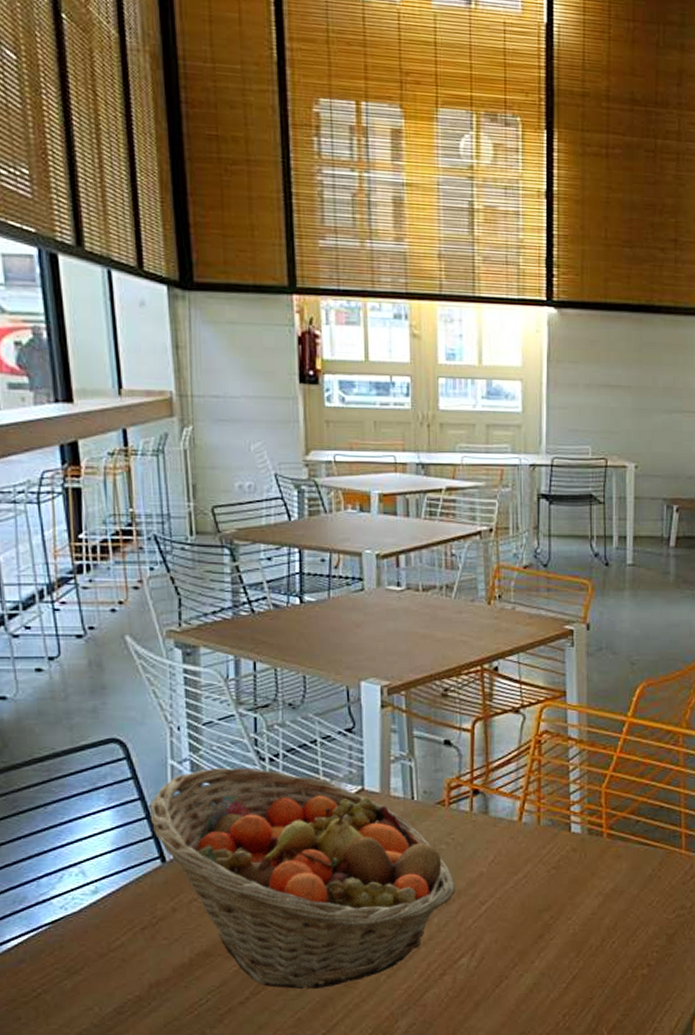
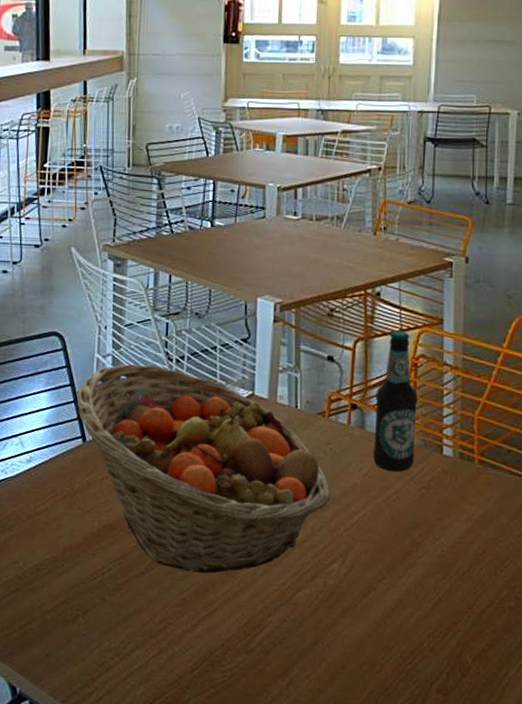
bottle: none [498,706,543,856] -> present [372,330,418,473]

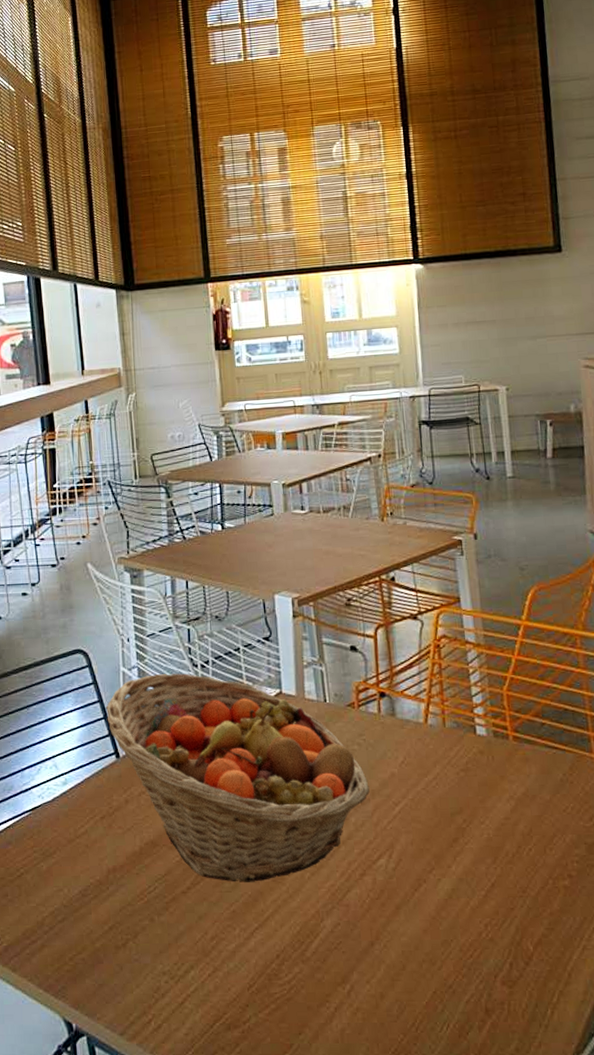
bottle: present [372,330,418,473] -> none [402,613,449,758]

